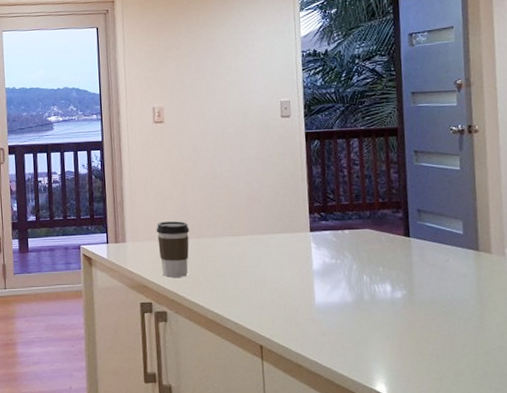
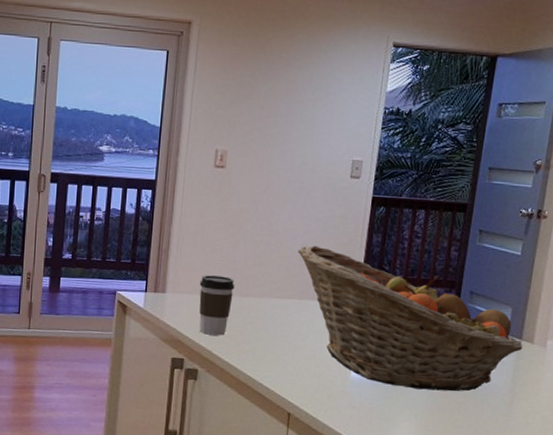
fruit basket: none [243,183,482,310] -> present [298,245,523,392]

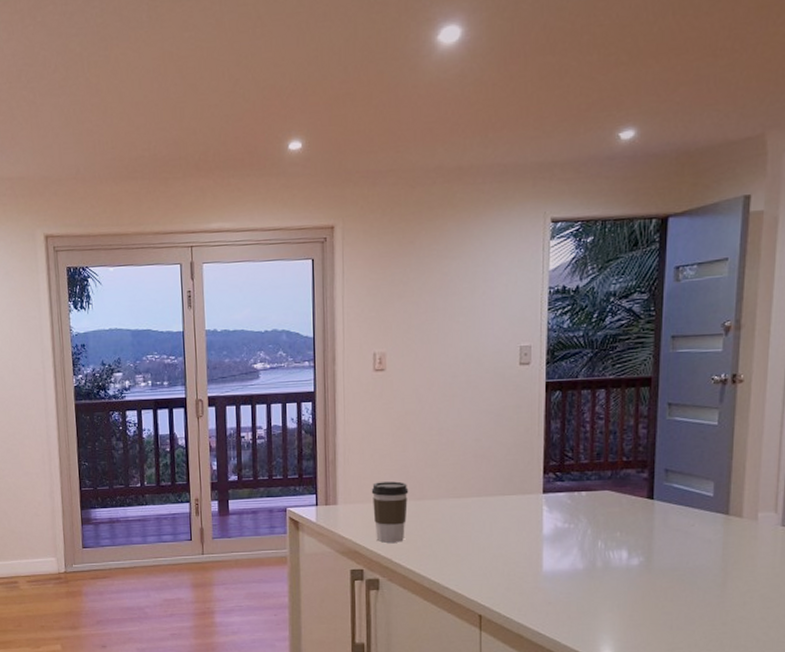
fruit basket: present [298,245,523,392] -> none [471,439,731,578]

